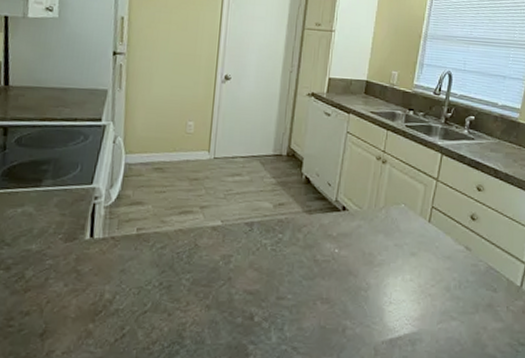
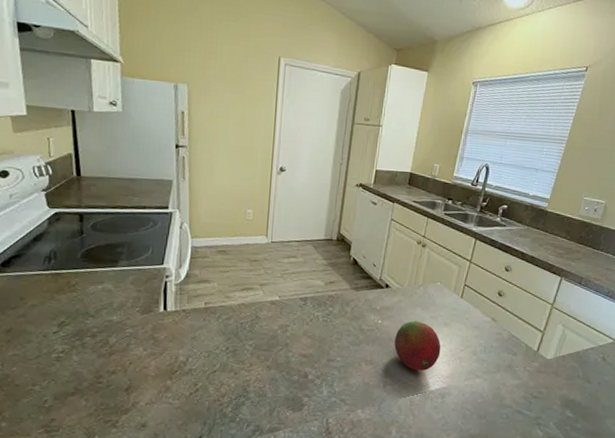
fruit: none [354,249,409,311] -> present [394,321,441,371]

